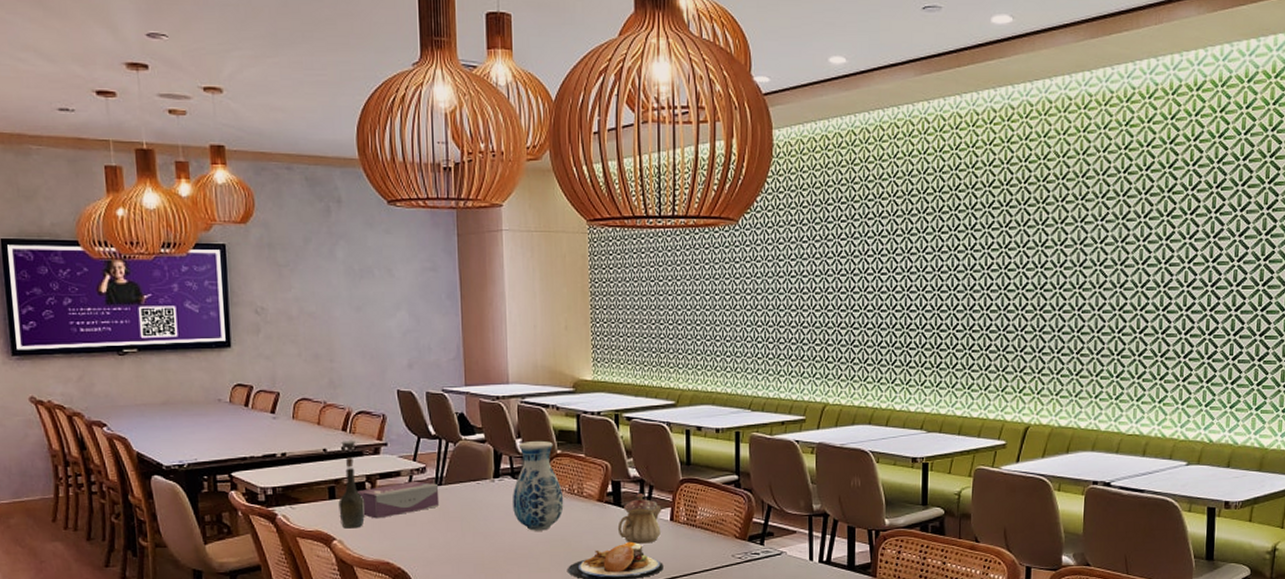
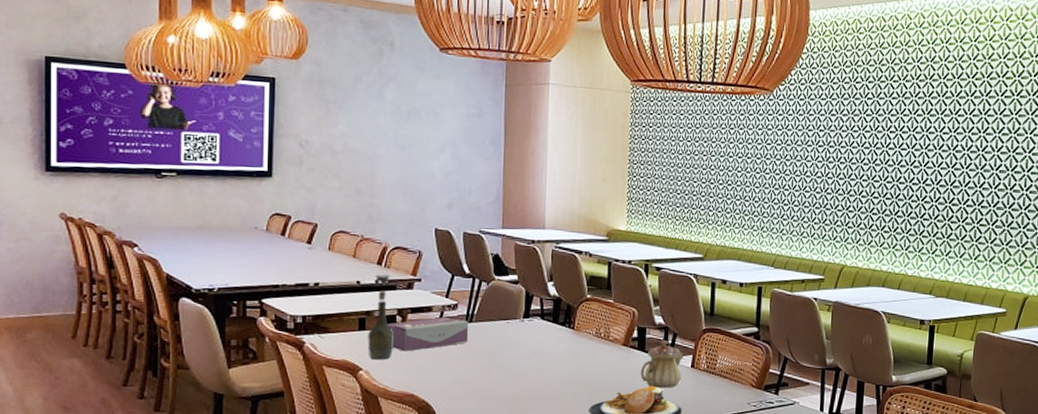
vase: present [513,440,564,531] -> none [540,284,590,371]

